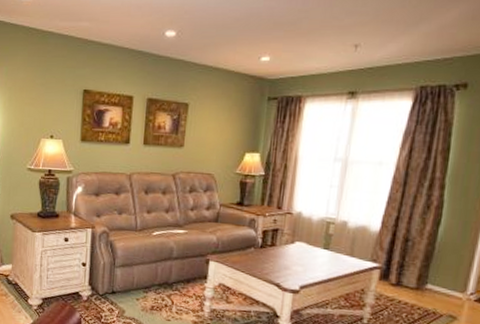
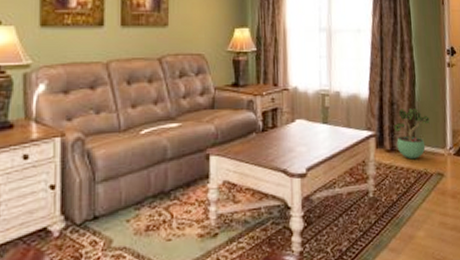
potted plant: none [403,246,451,298] -> present [393,108,430,160]

